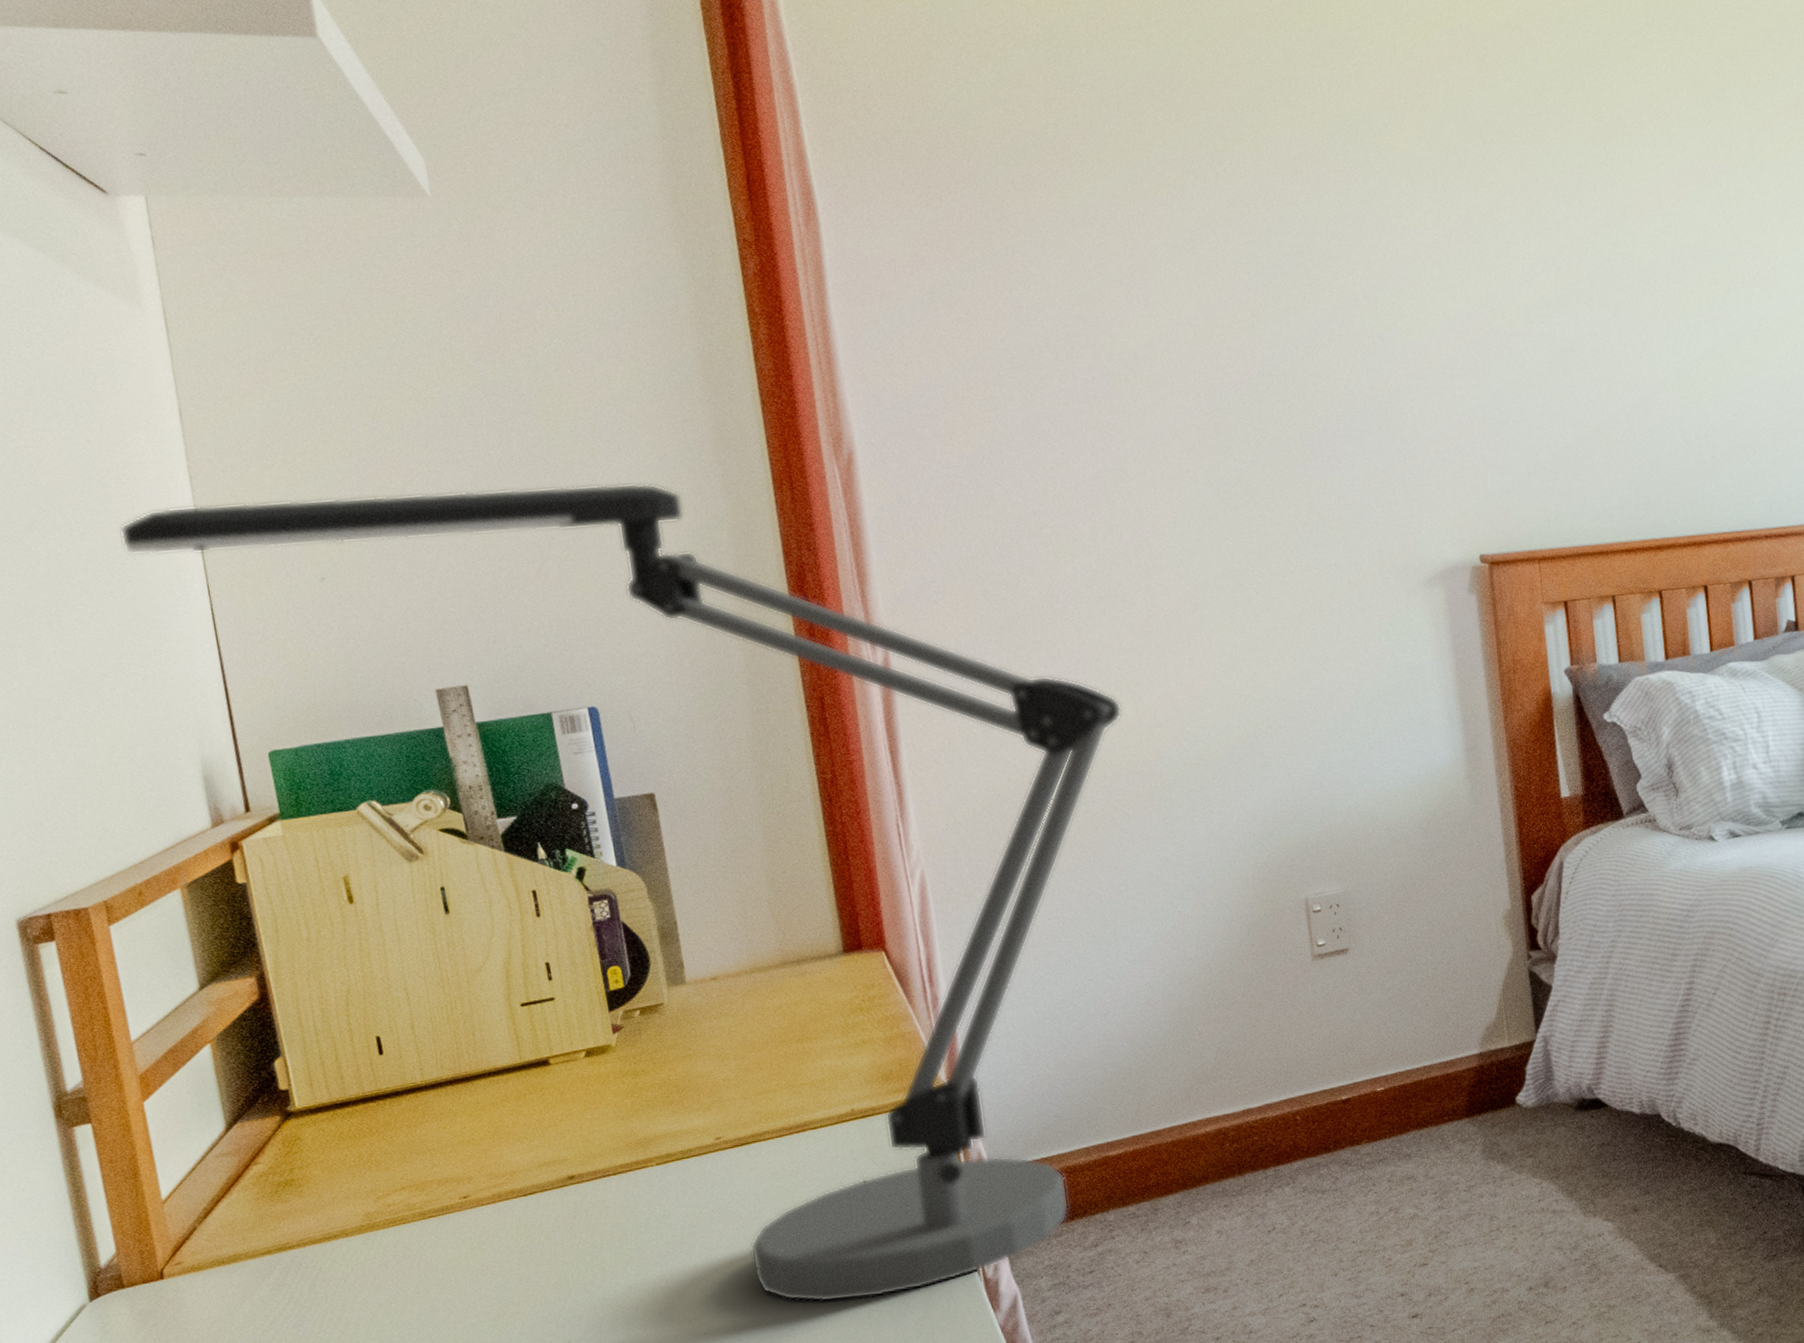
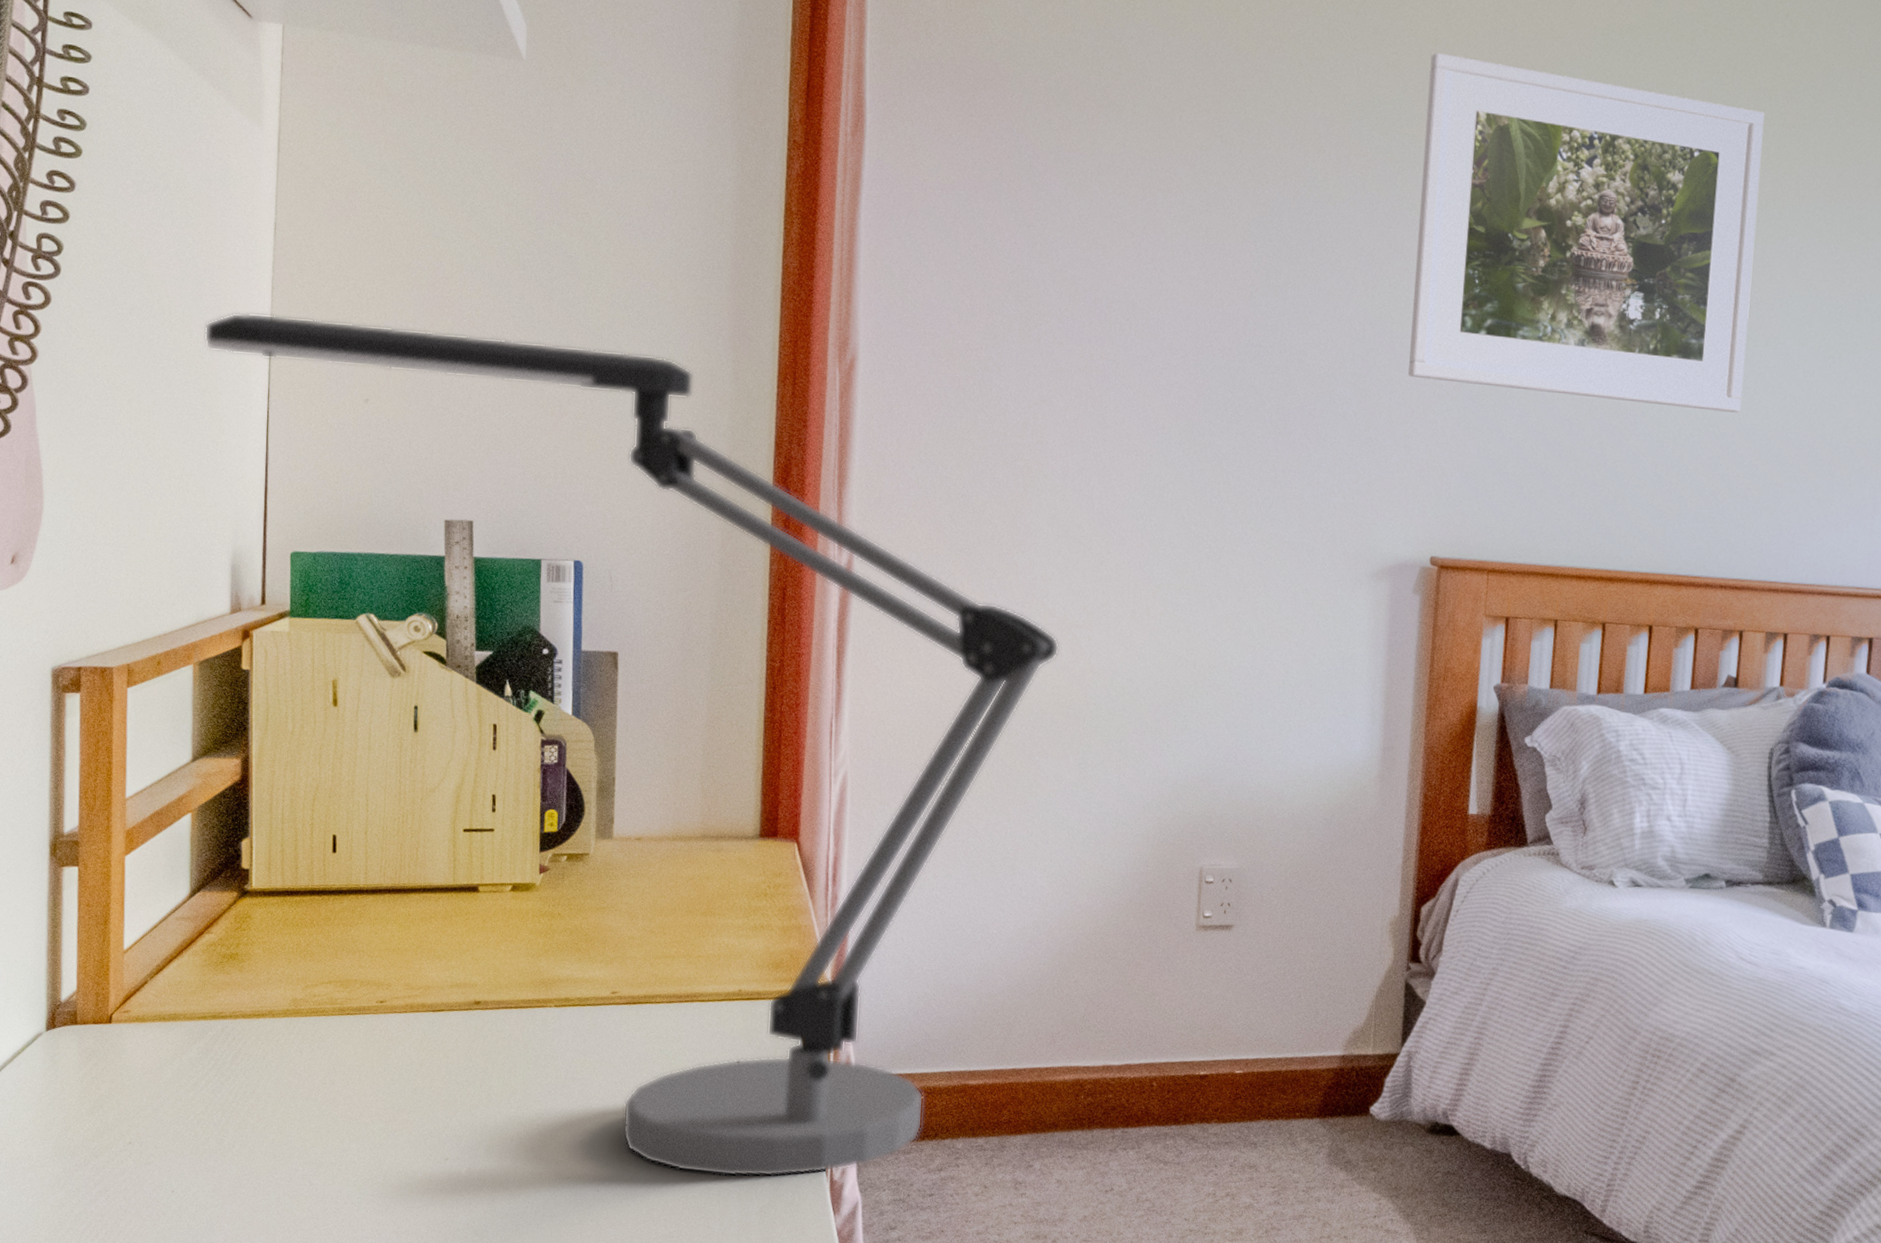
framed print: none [1392,57,1755,383] -> present [1408,52,1765,413]

